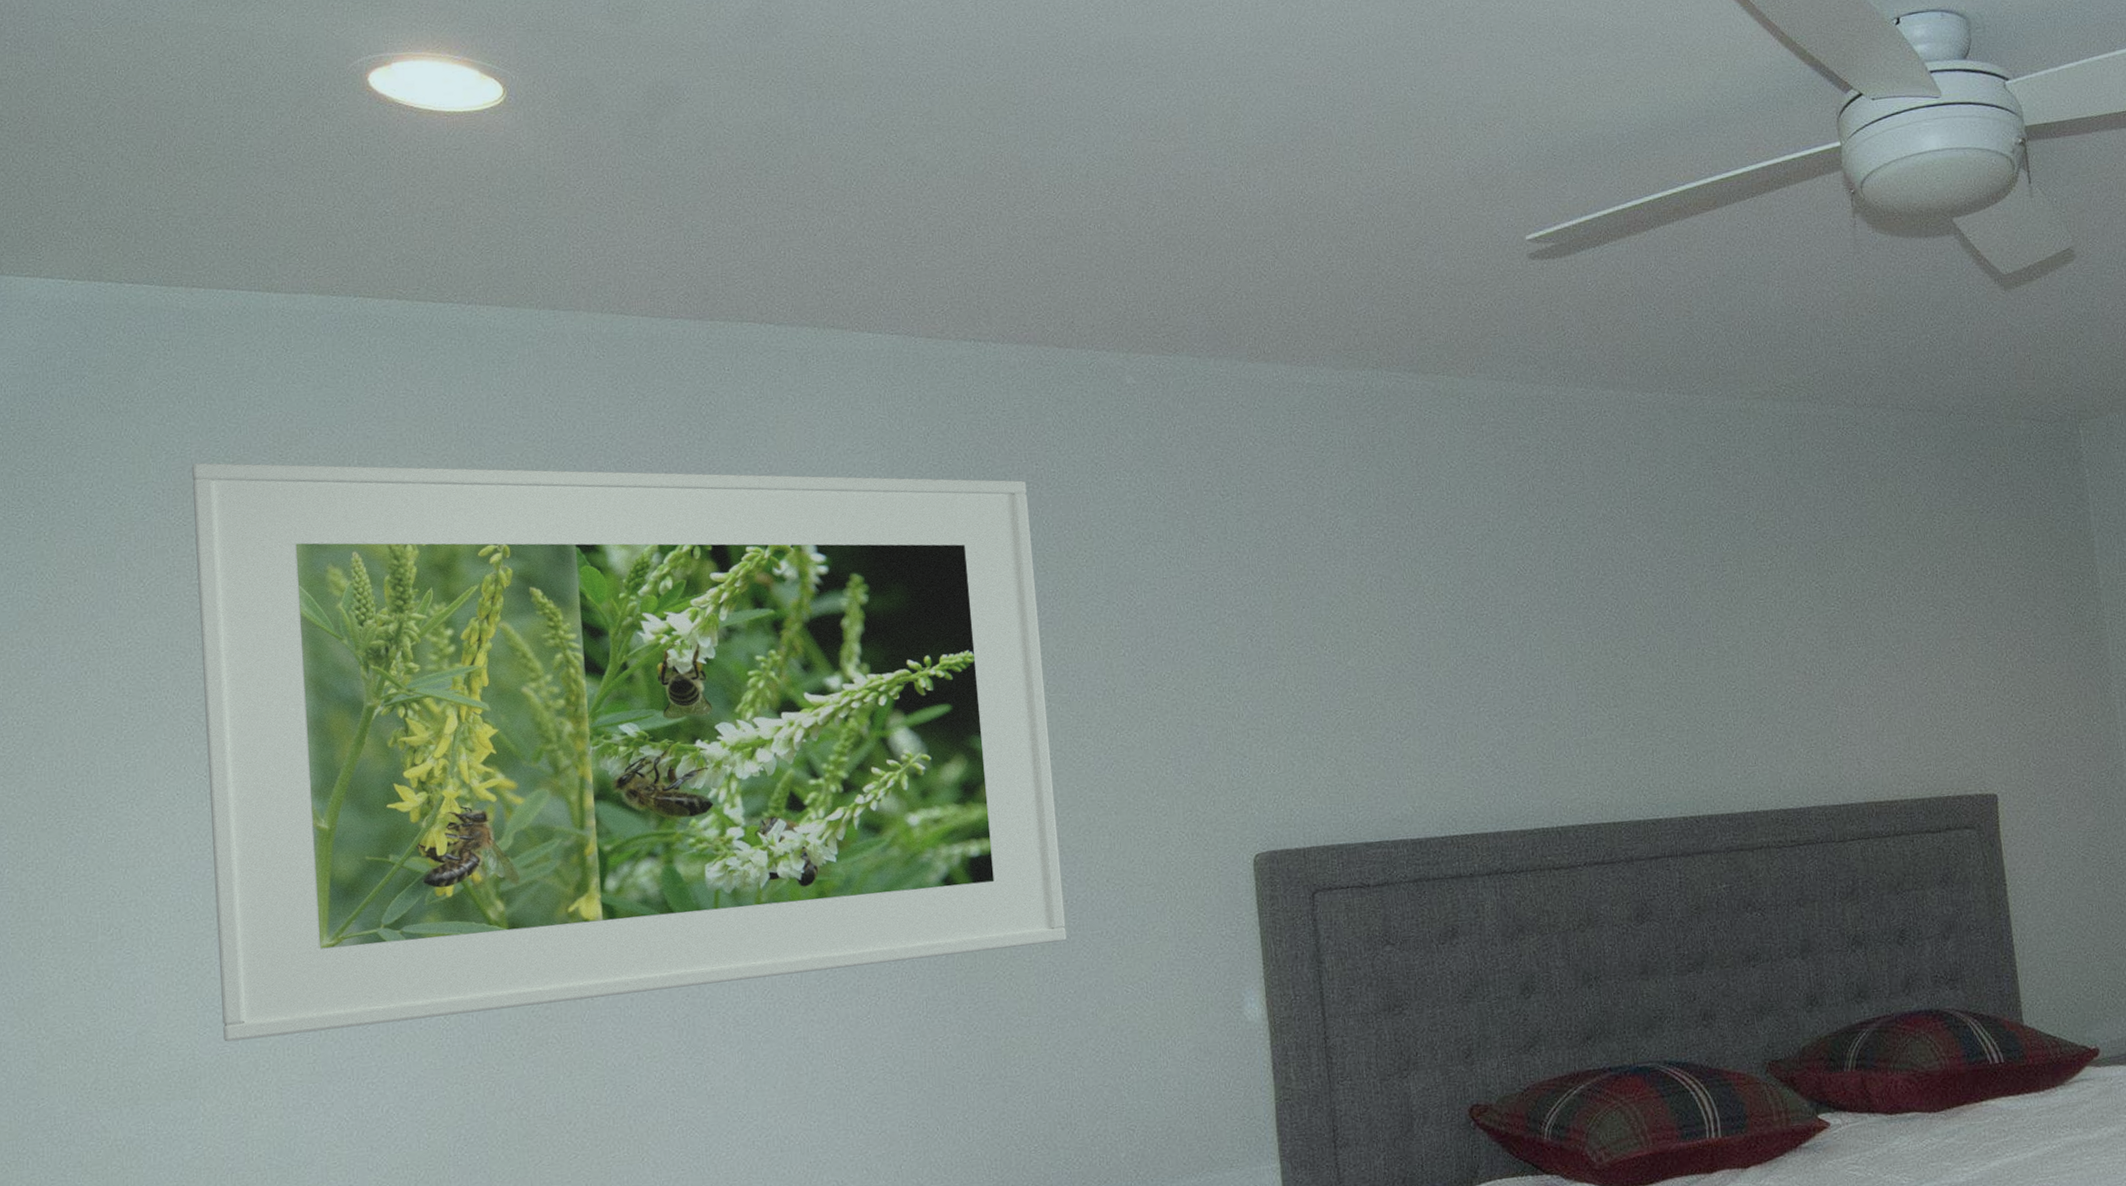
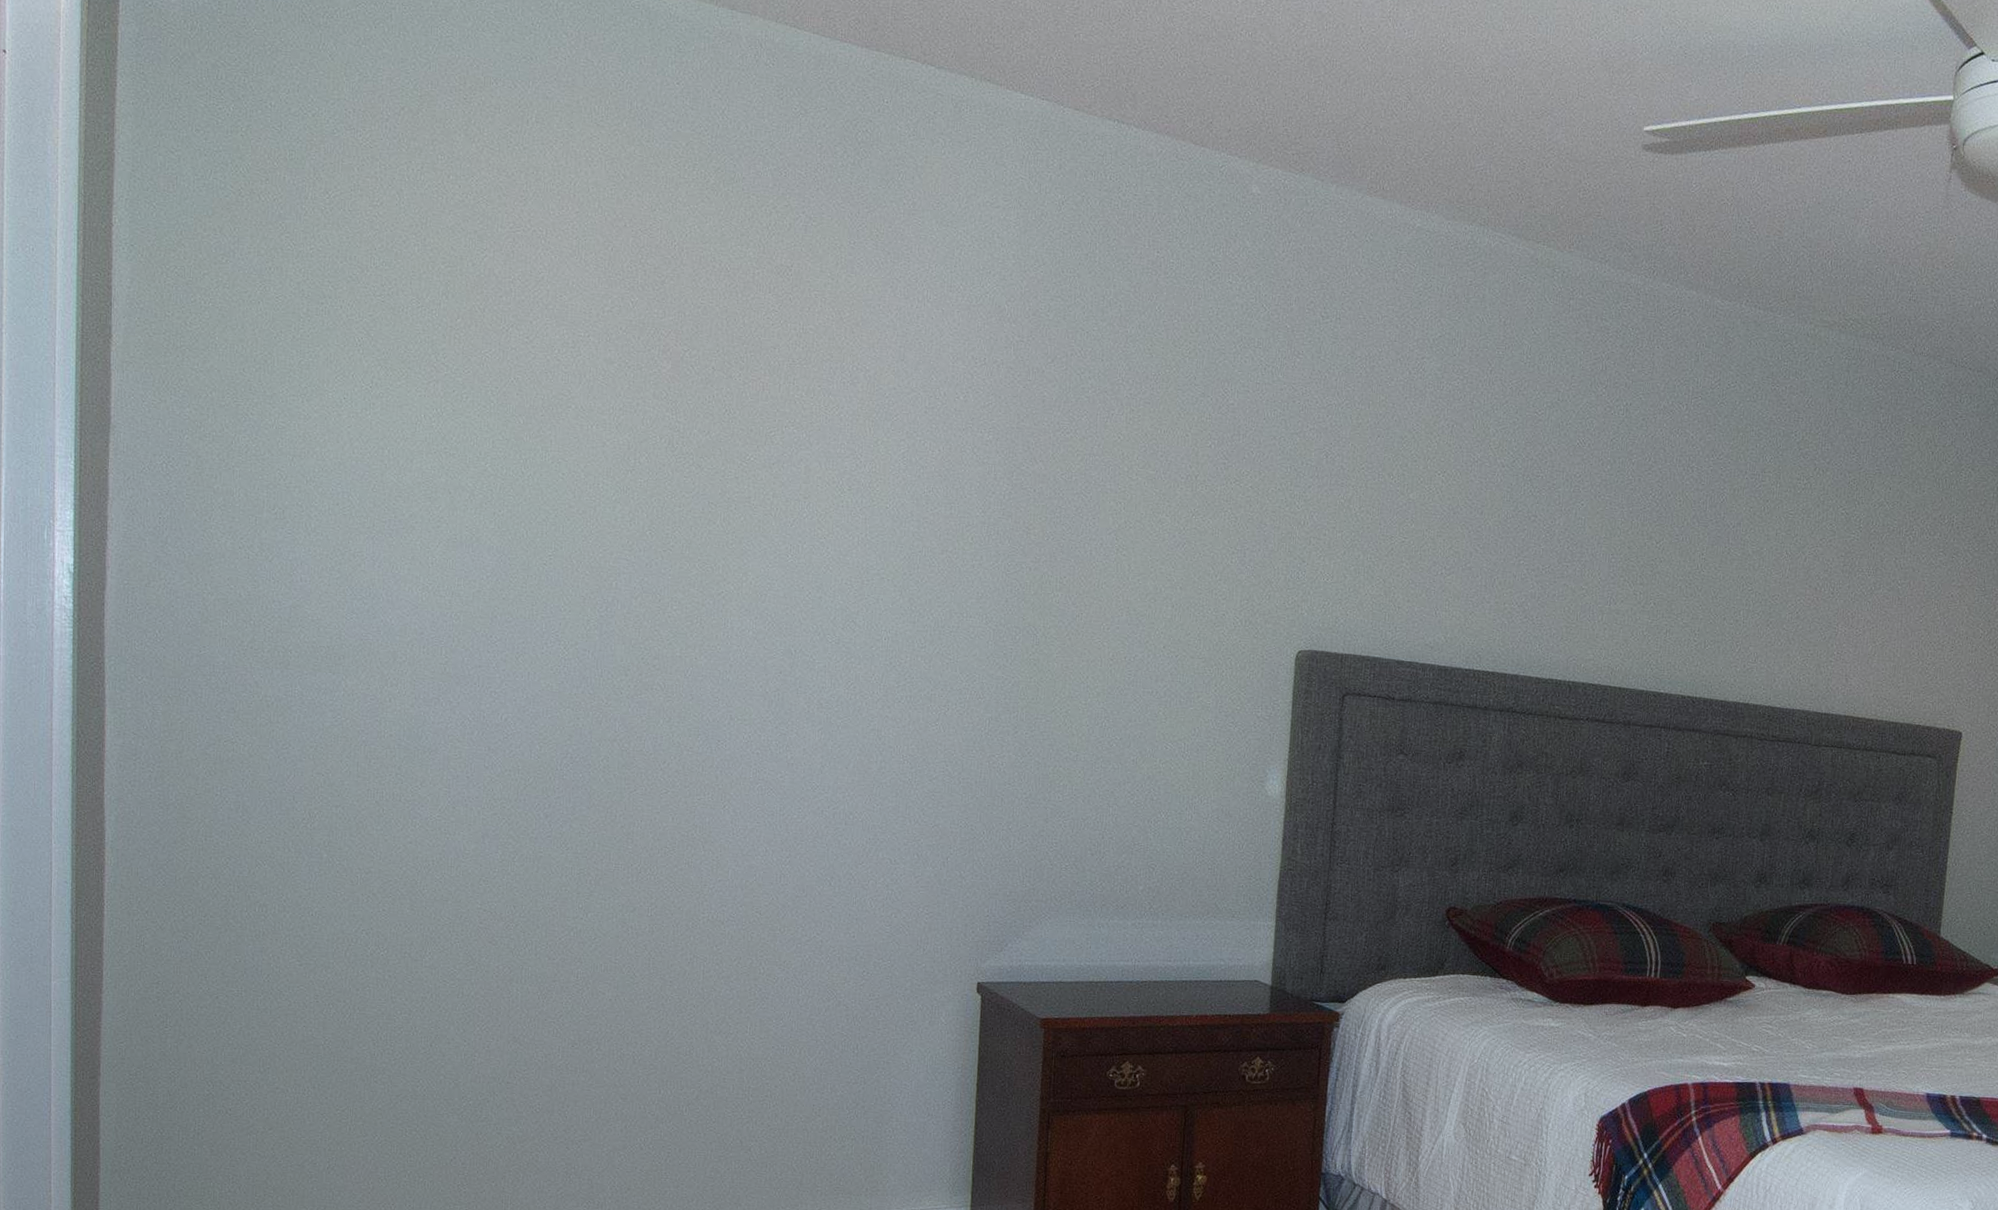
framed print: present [191,462,1067,1042] -> none [368,89,1145,692]

